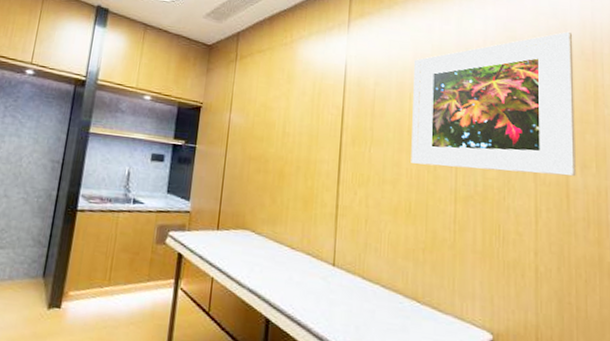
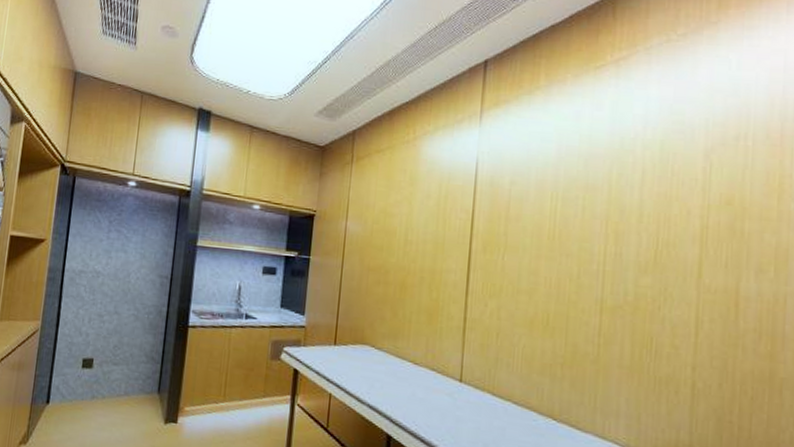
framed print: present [411,31,576,177] -> none [550,111,757,283]

